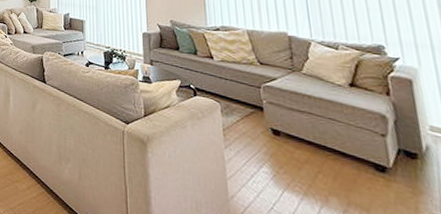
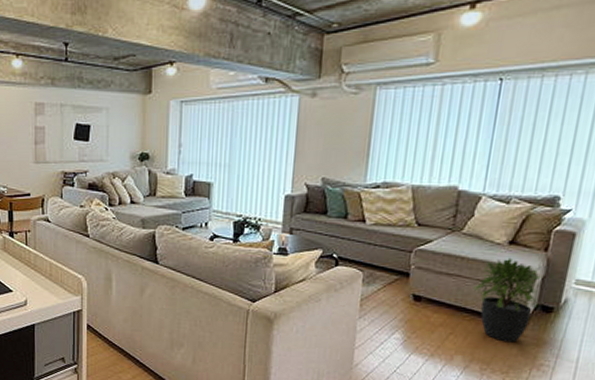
potted plant: none [327,99,400,189] -> present [473,257,542,343]

